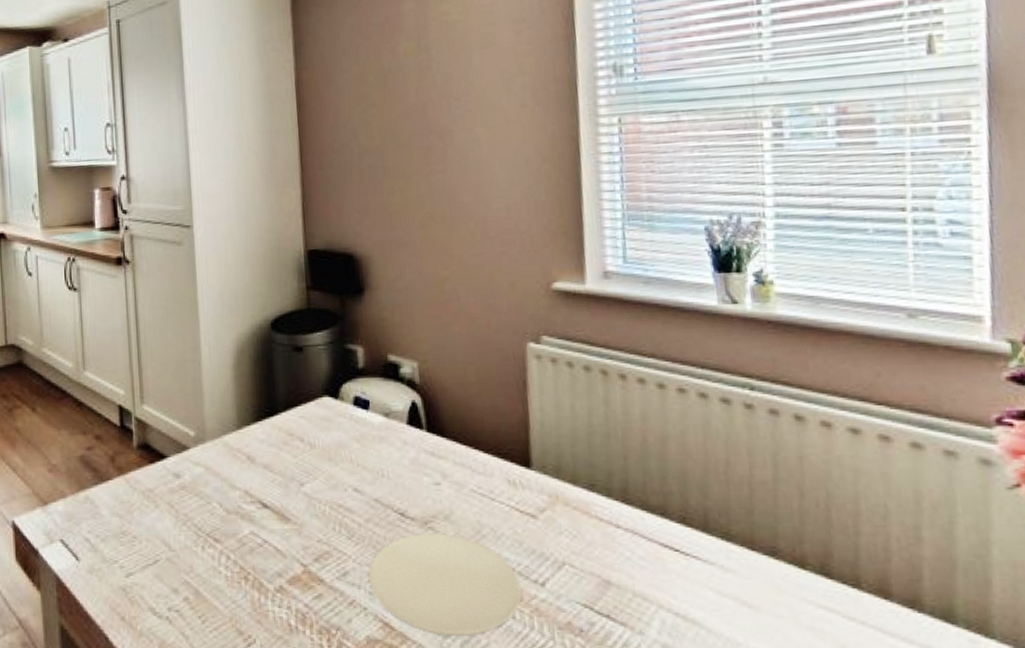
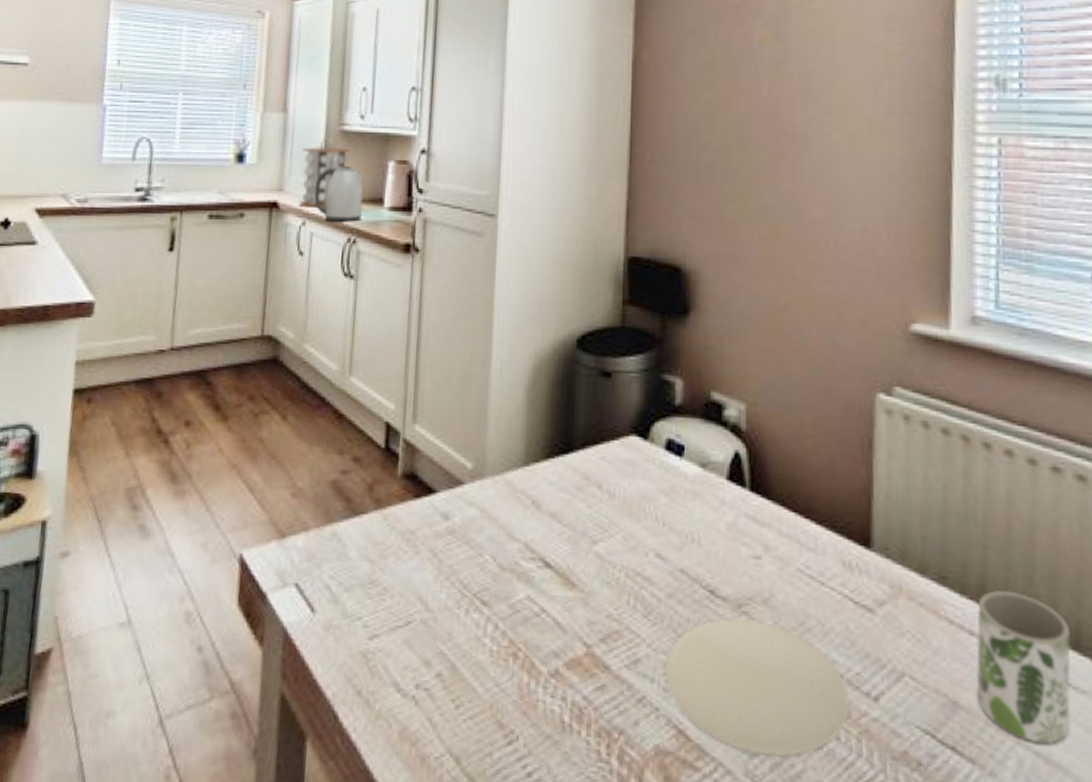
spice rack: none [19,175,60,235] -> present [299,139,350,208]
kettle: none [33,197,77,246] -> present [314,166,363,223]
mug: none [621,491,703,605] -> present [976,590,1072,744]

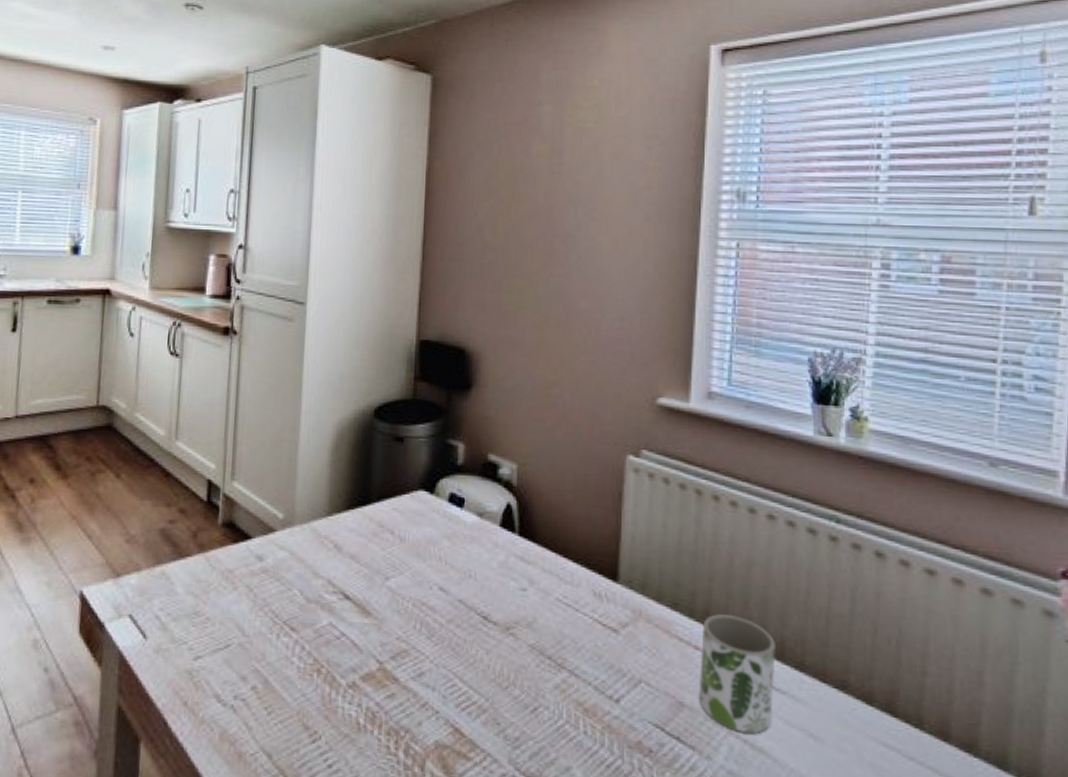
spice rack: present [299,139,350,208] -> none [129,234,175,295]
kettle: present [314,166,363,223] -> none [143,259,187,309]
plate: present [664,618,850,758] -> none [444,639,596,748]

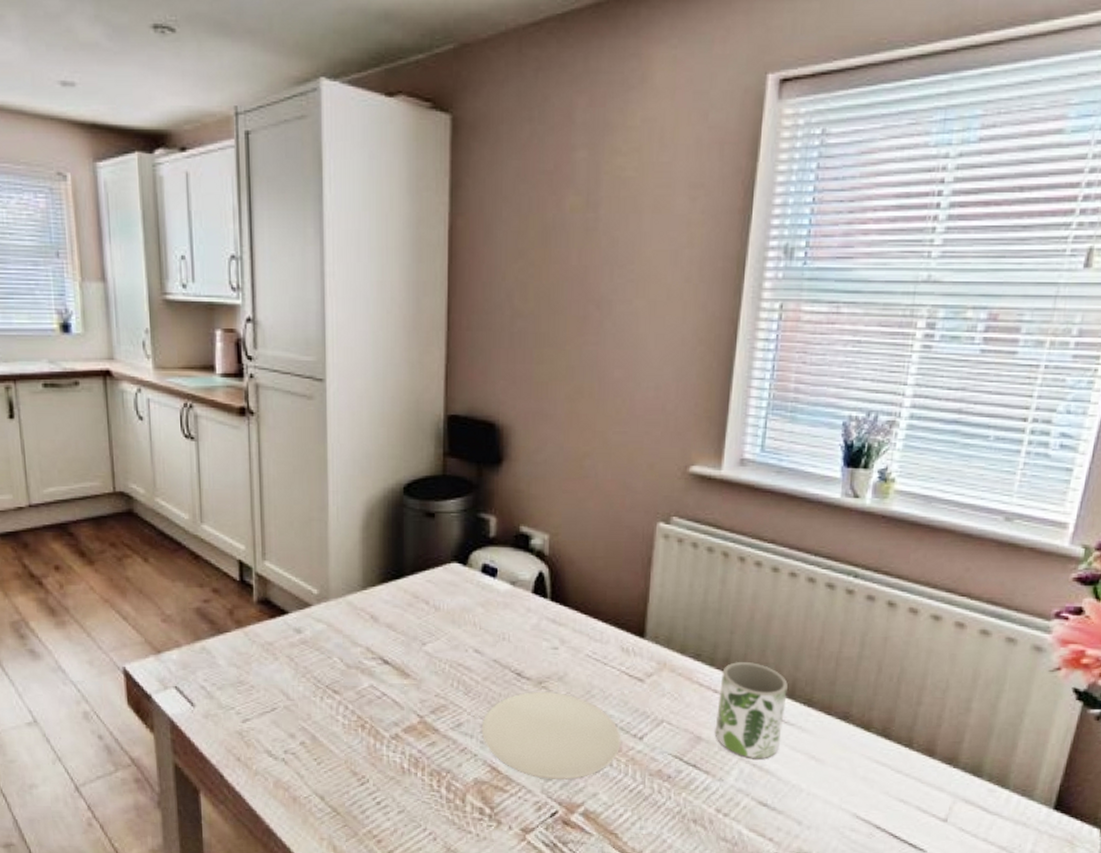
plate: none [444,639,596,748] -> present [481,692,621,780]

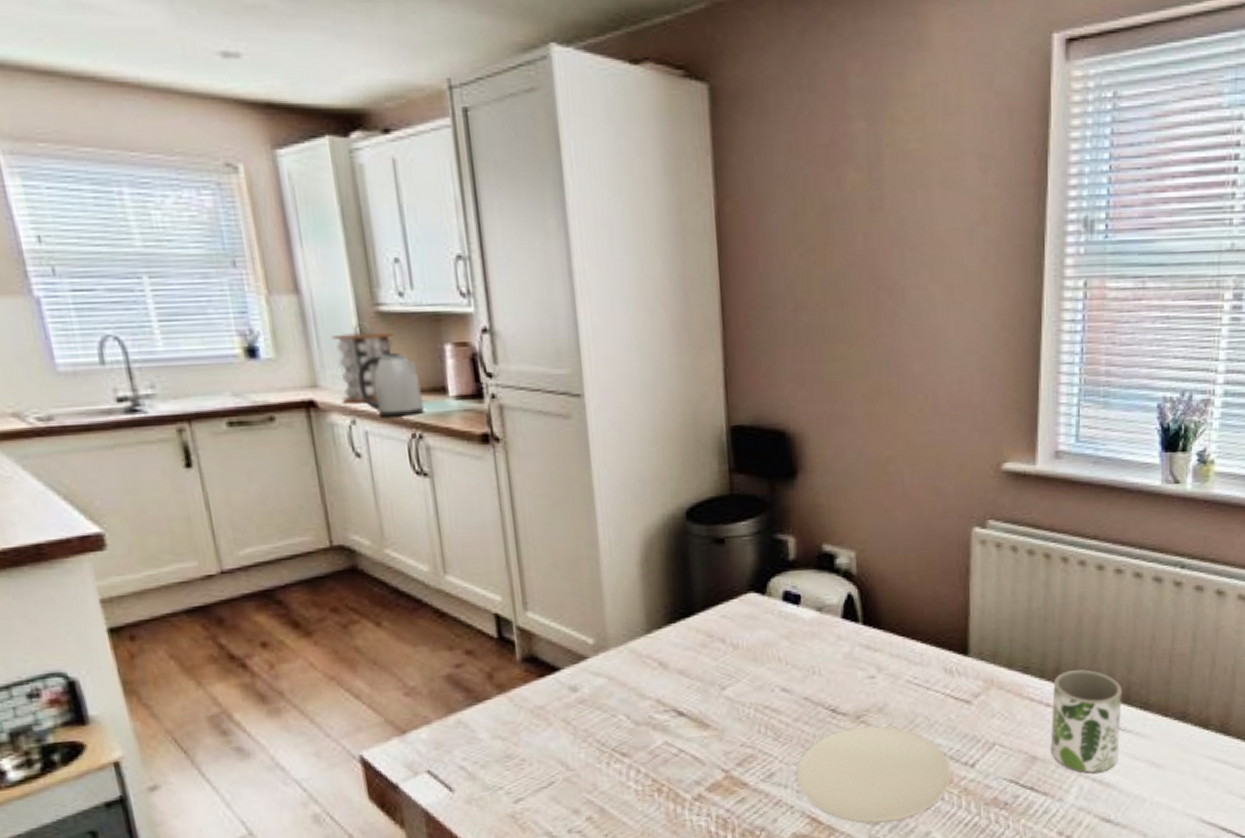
spice rack: none [127,308,176,375] -> present [331,322,394,404]
kettle: none [144,335,195,389] -> present [357,353,424,418]

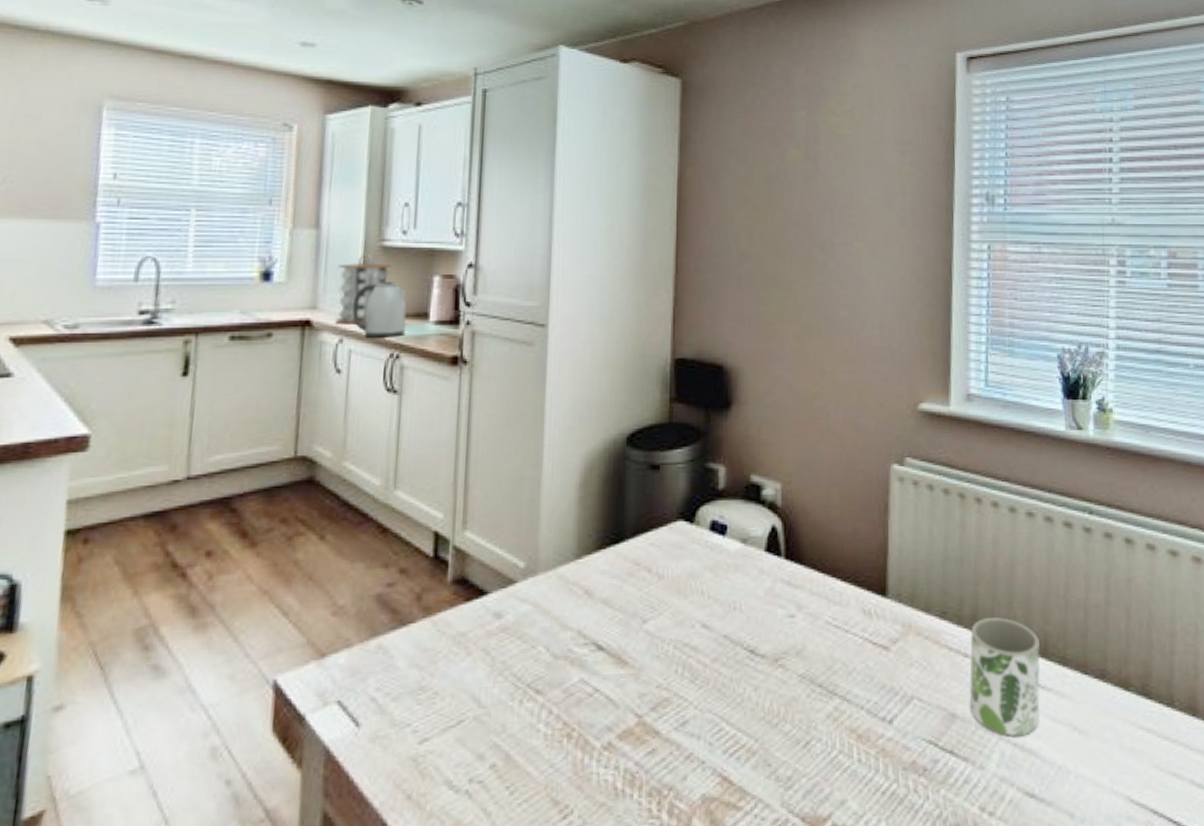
plate: present [796,726,952,824] -> none [710,671,869,788]

